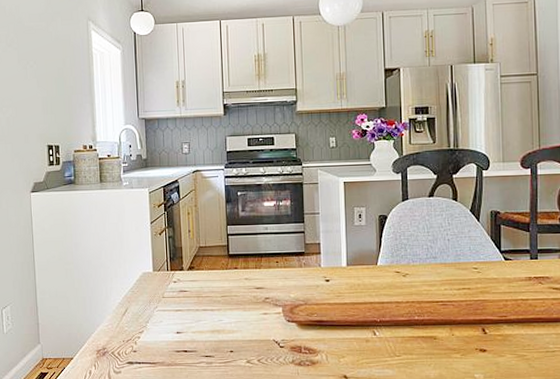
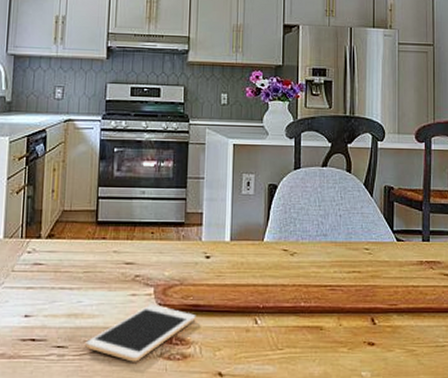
cell phone: none [229,321,321,368] -> present [85,304,196,362]

